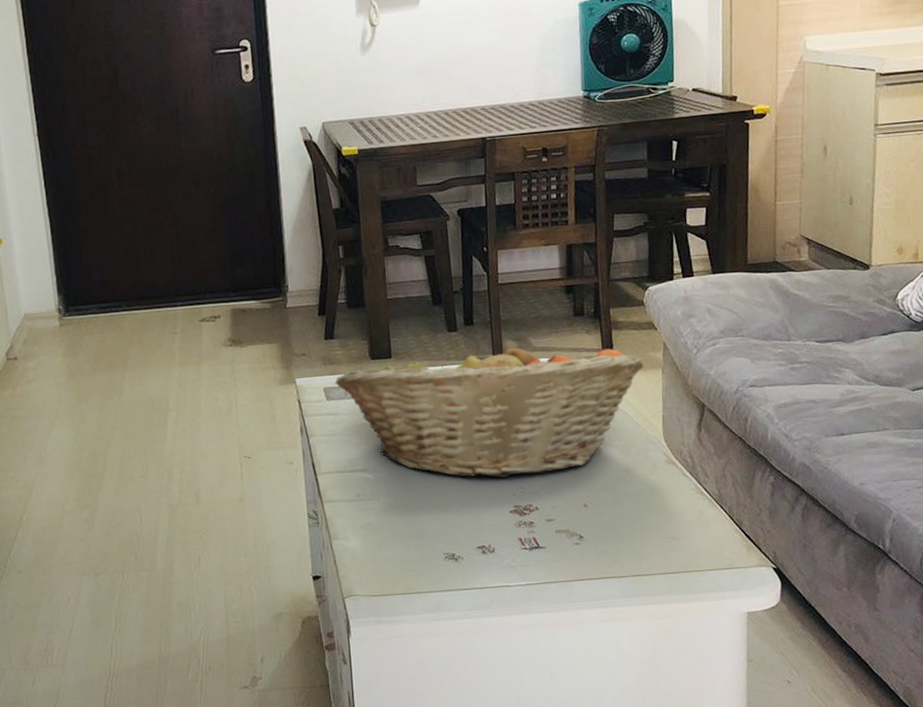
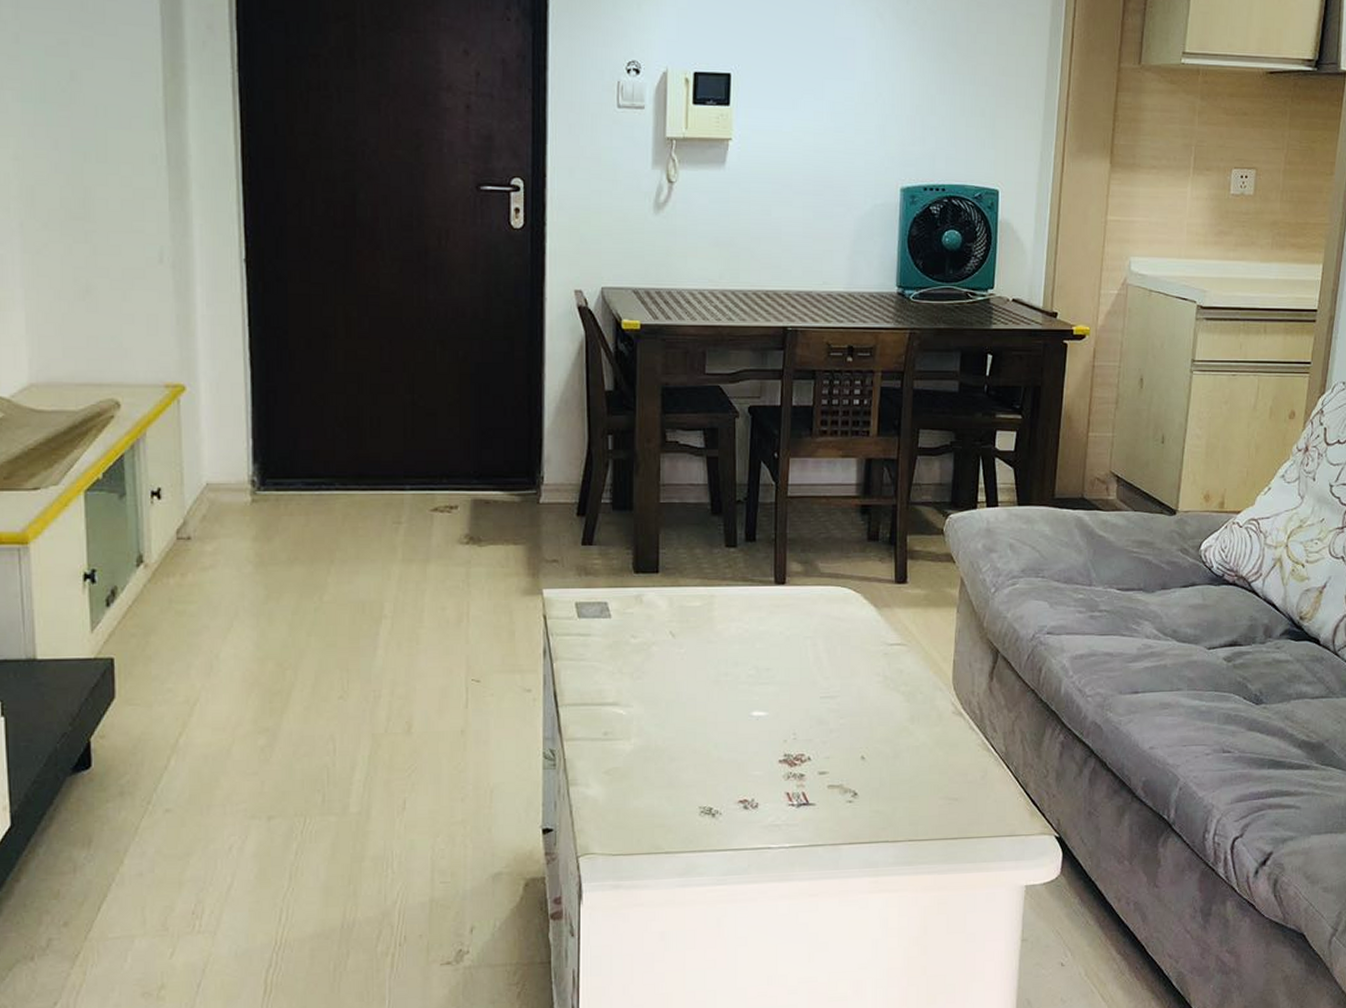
fruit basket: present [335,339,644,478] -> none [590,558,938,721]

